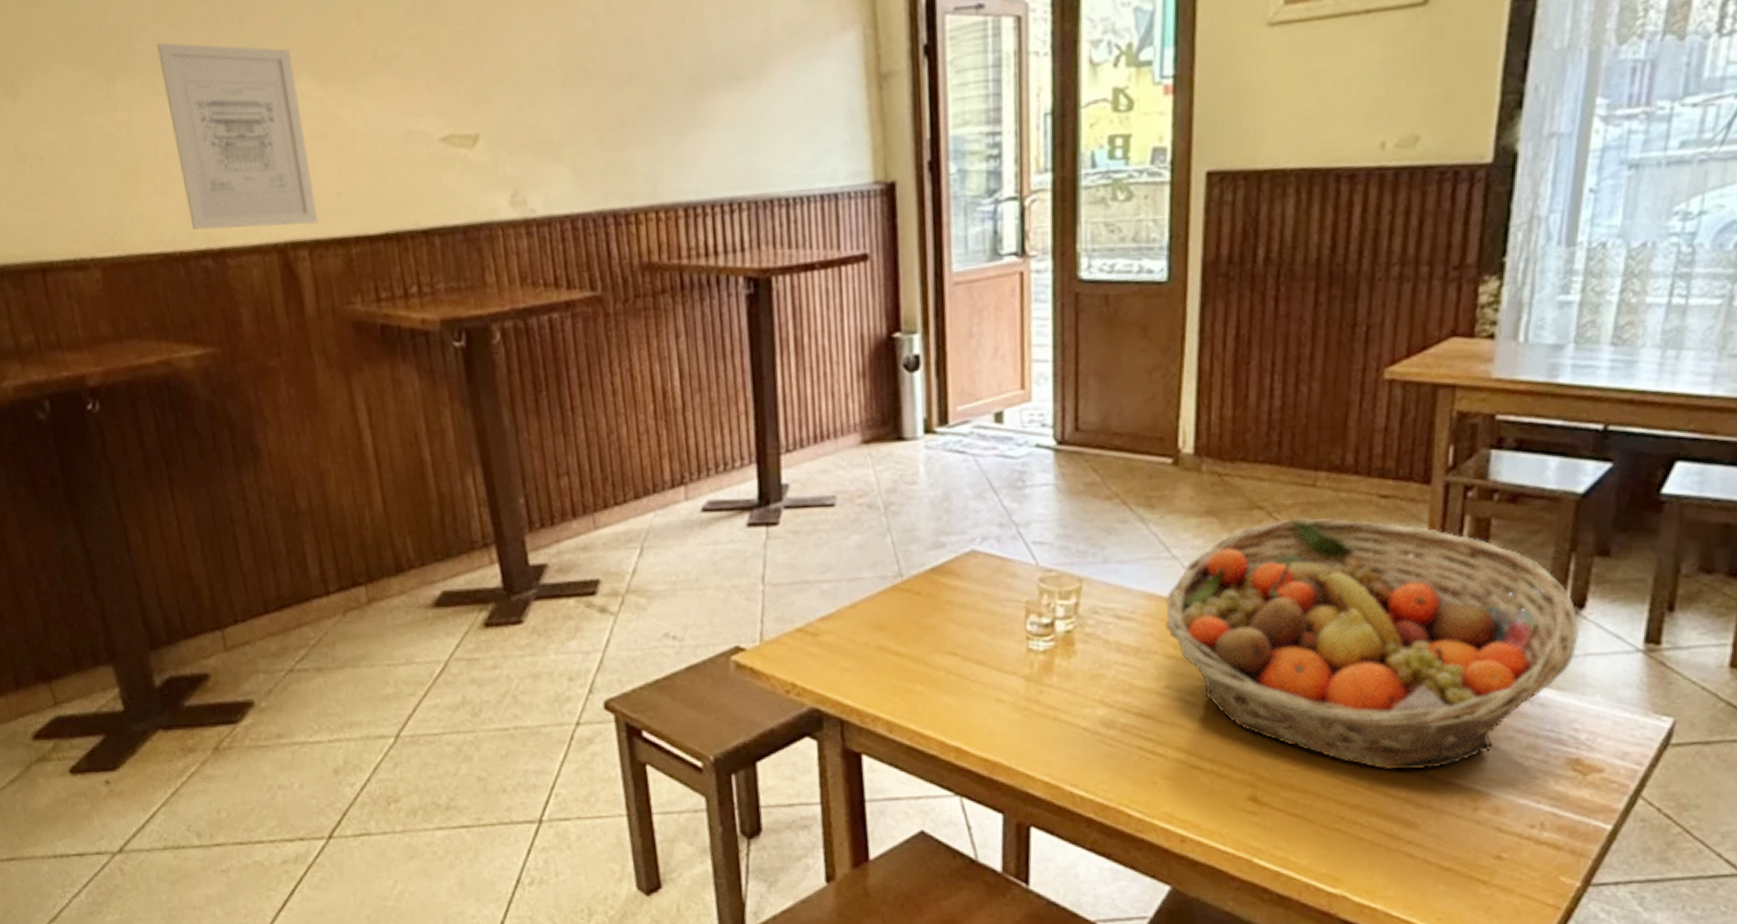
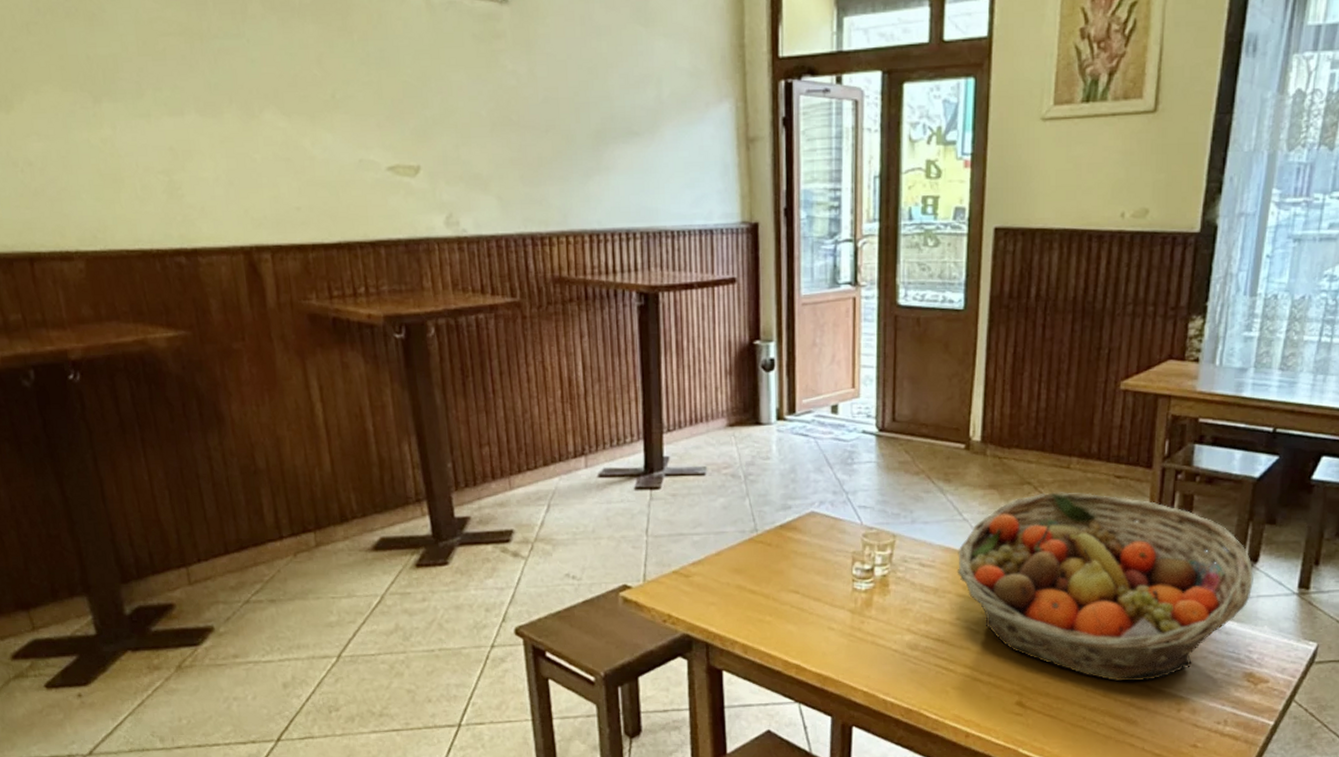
wall art: present [157,43,319,230] -> none [140,74,280,233]

